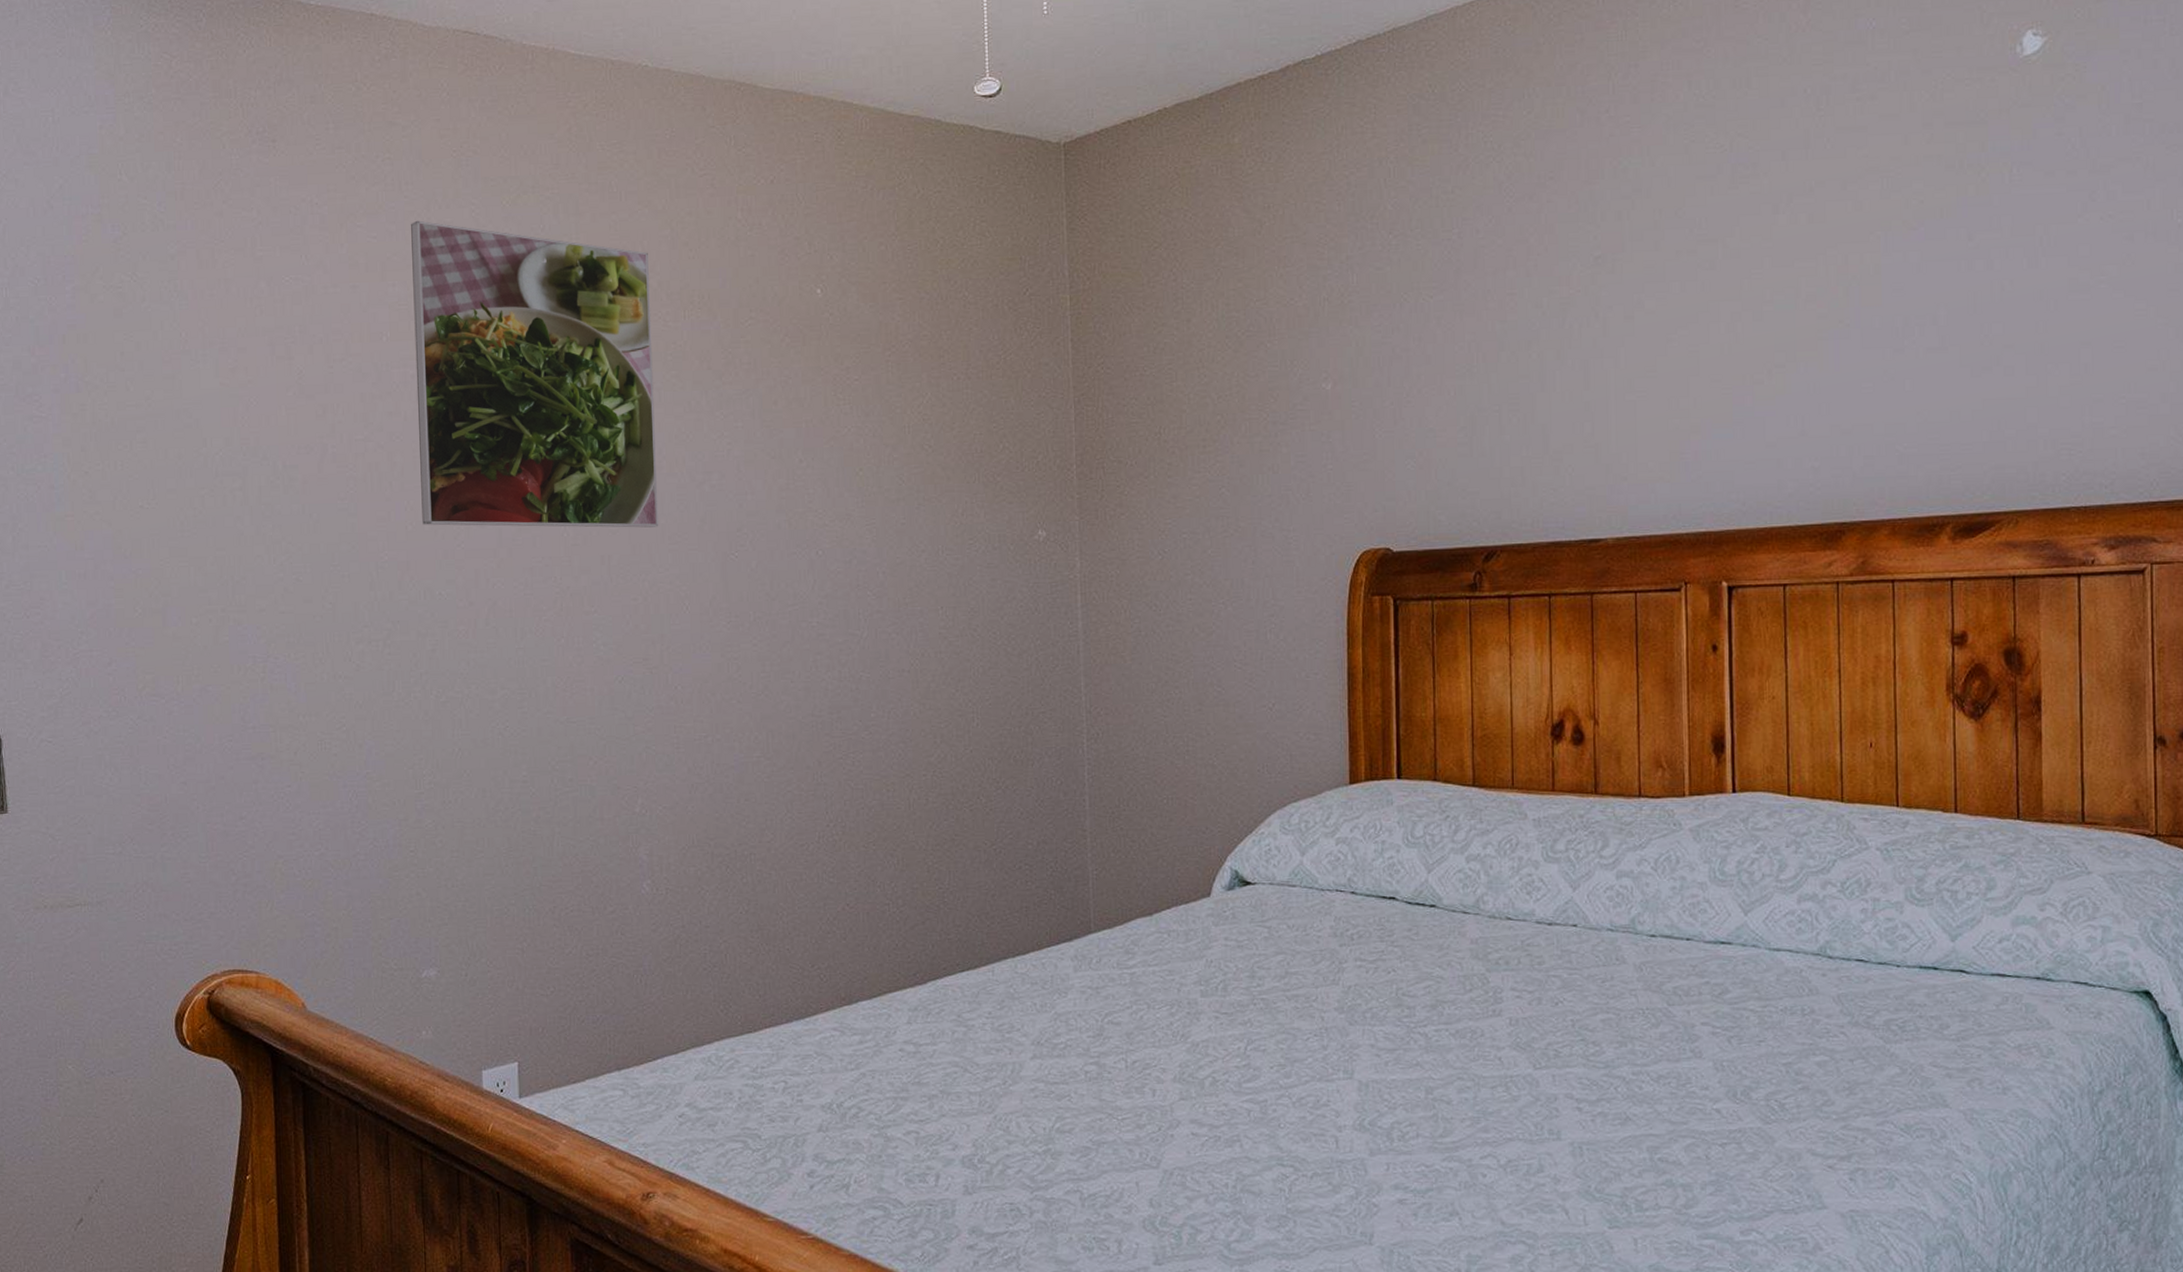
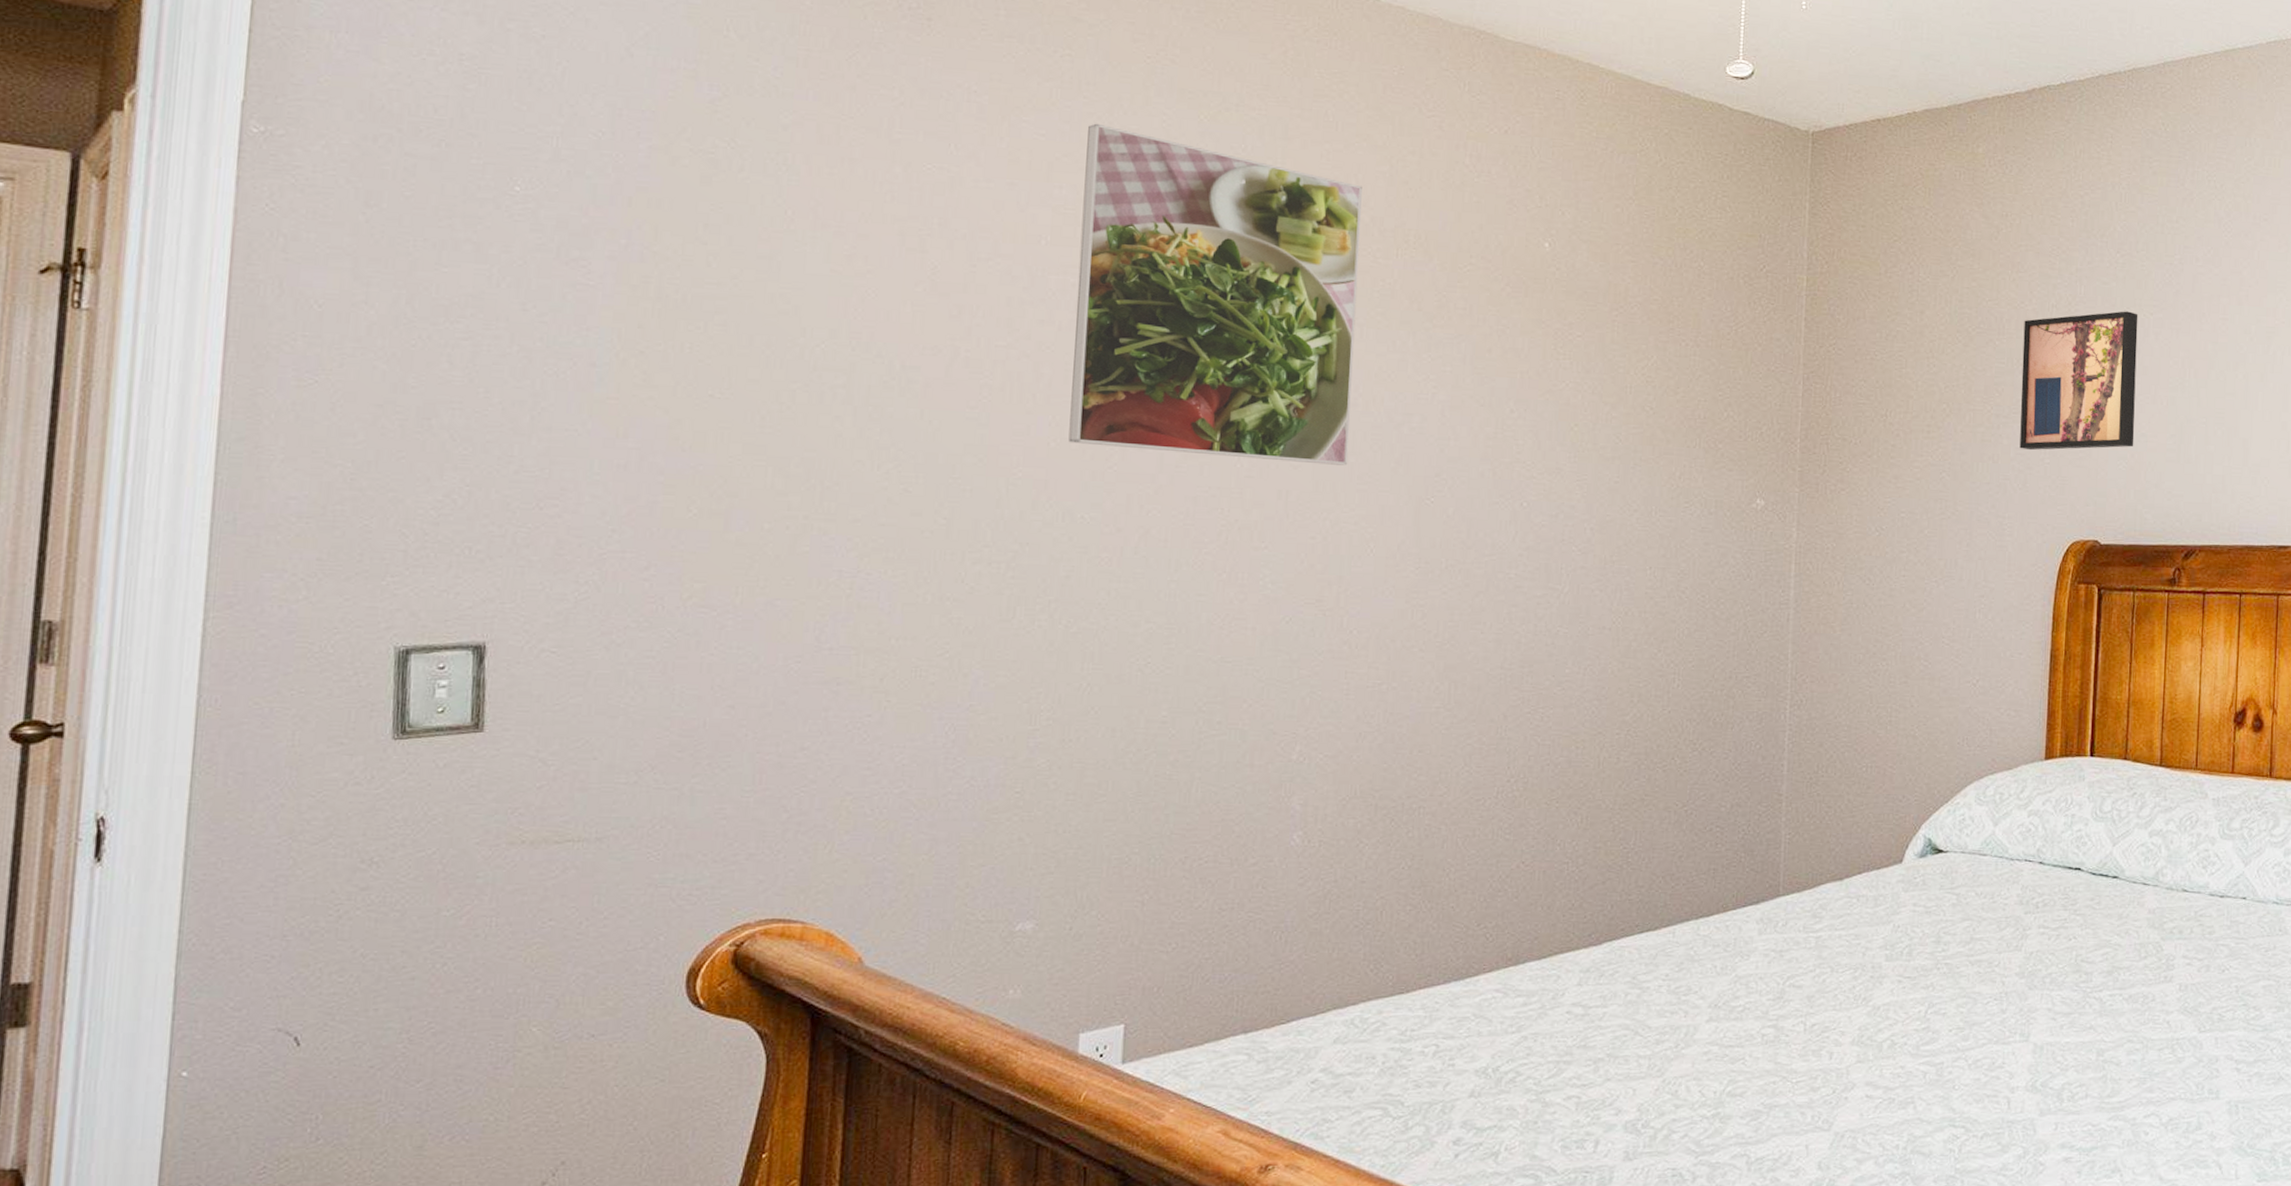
wall art: none [1295,296,1422,457] -> present [2019,311,2139,451]

